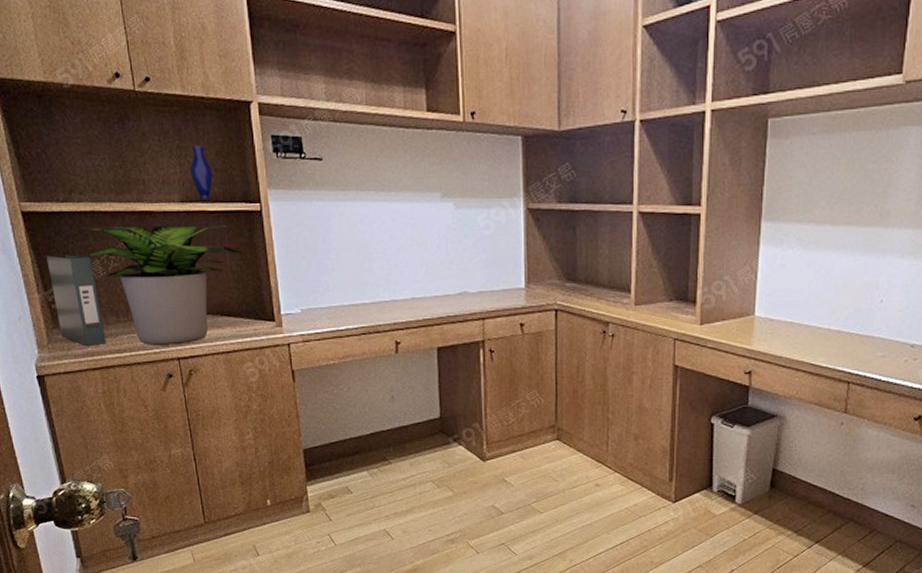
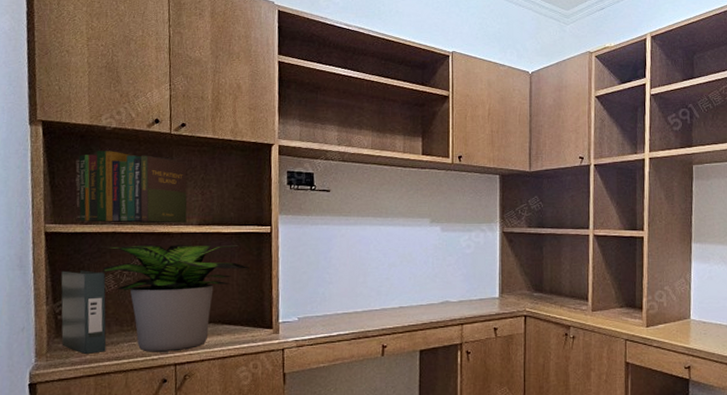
books: none [36,114,168,201] -> present [74,151,187,224]
vase: present [190,145,213,201] -> none [211,178,231,224]

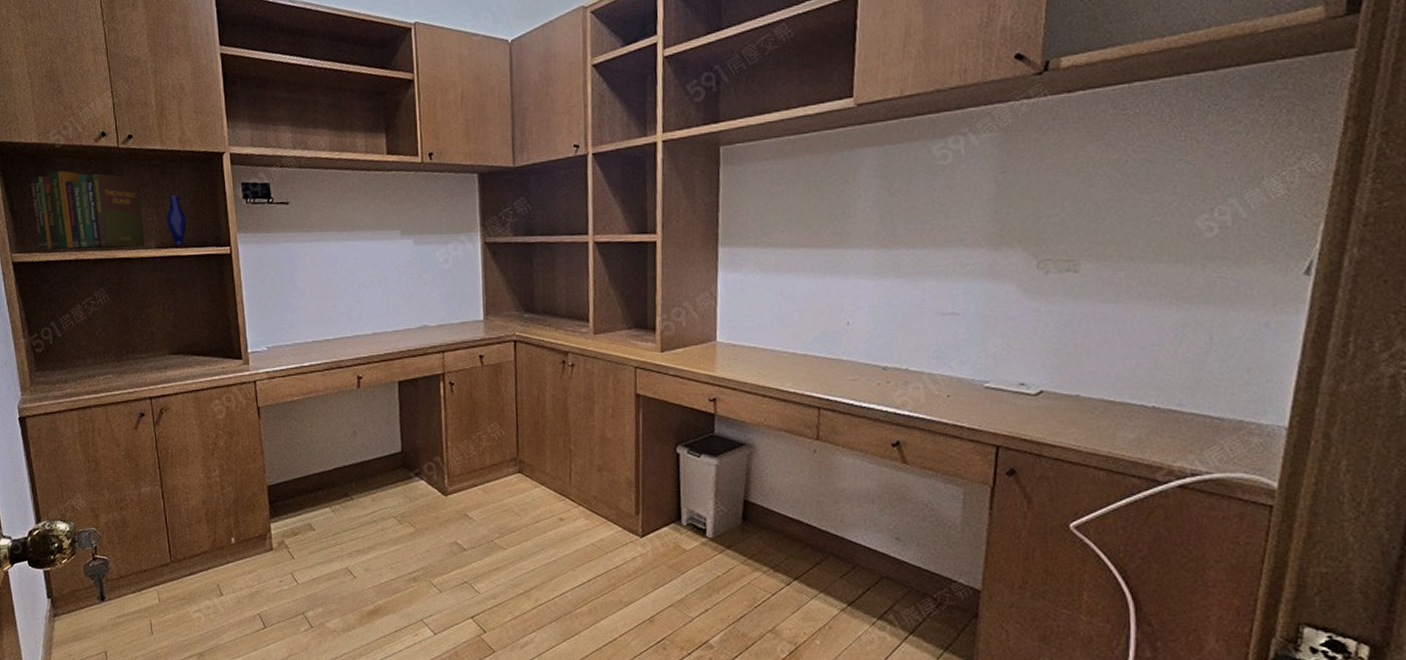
binder: present [61,270,107,354] -> none [33,301,84,387]
potted plant: present [93,244,250,352] -> none [62,269,213,385]
vase: none [211,178,231,224] -> present [167,195,187,246]

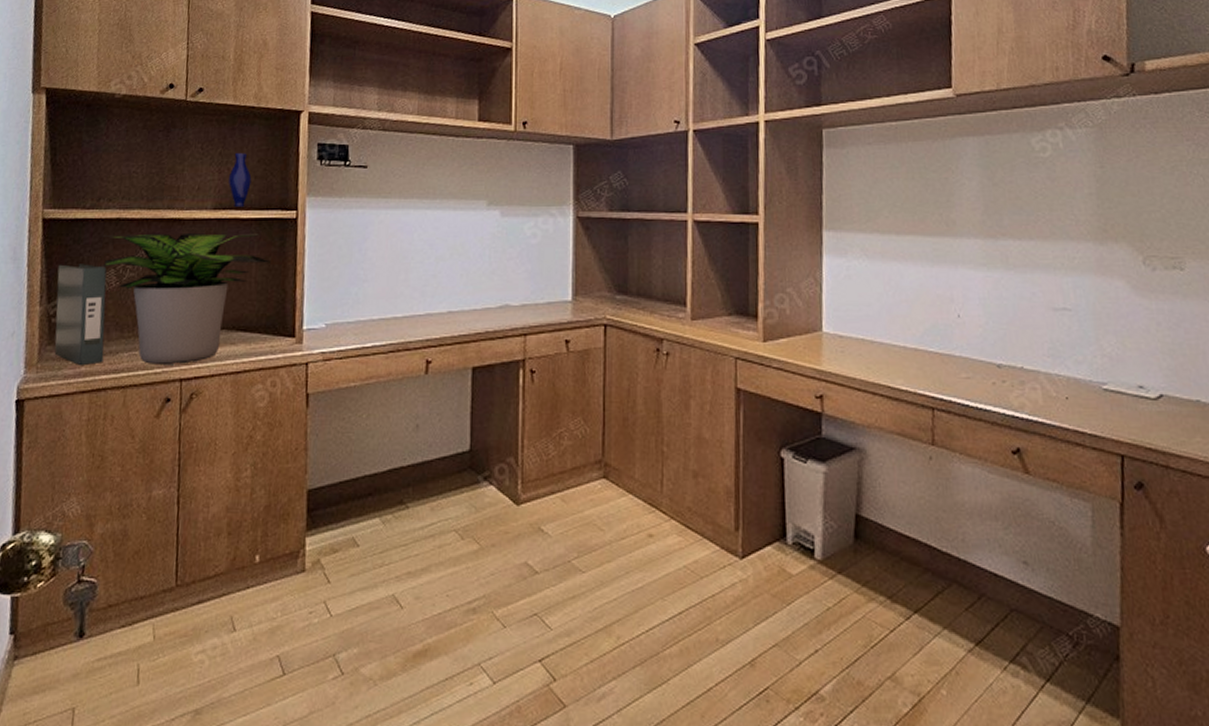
books: present [29,170,145,250] -> none [76,122,203,208]
binder: none [33,301,84,387] -> present [54,264,107,365]
potted plant: none [62,269,213,385] -> present [93,232,271,364]

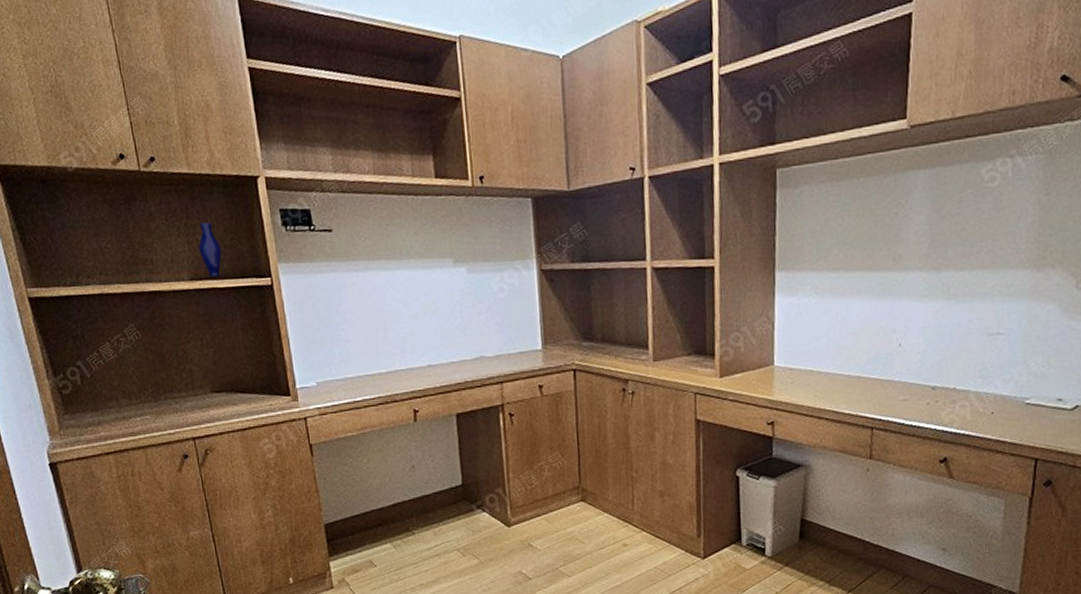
binder: present [54,264,107,365] -> none [55,338,119,430]
potted plant: present [93,232,271,364] -> none [87,302,255,426]

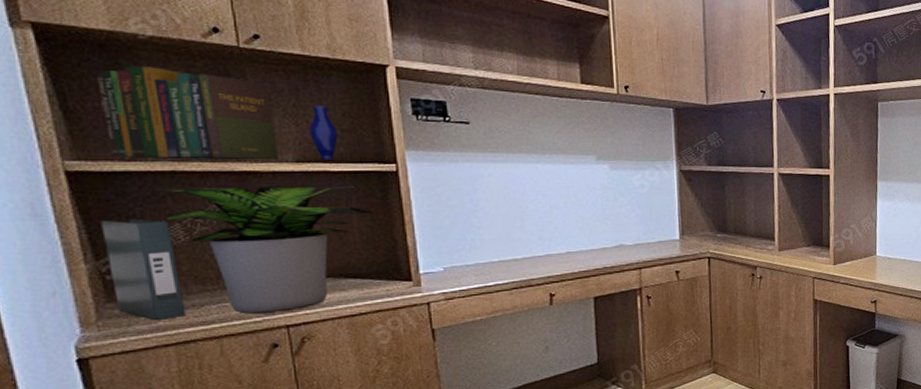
books: none [41,197,177,284] -> present [95,66,279,160]
binder: none [55,338,119,430] -> present [101,219,186,320]
potted plant: none [87,302,255,426] -> present [150,185,374,314]

